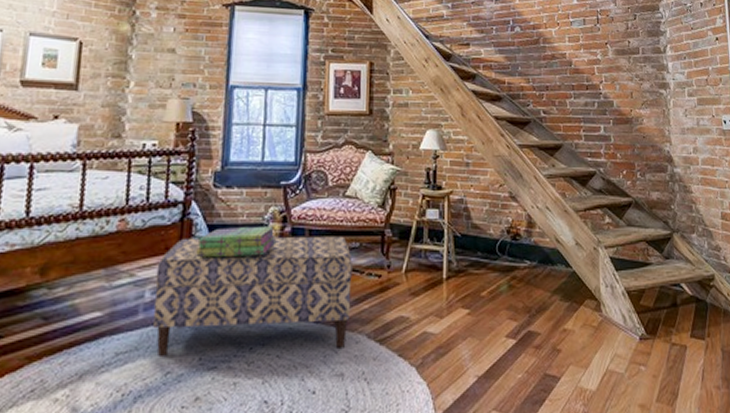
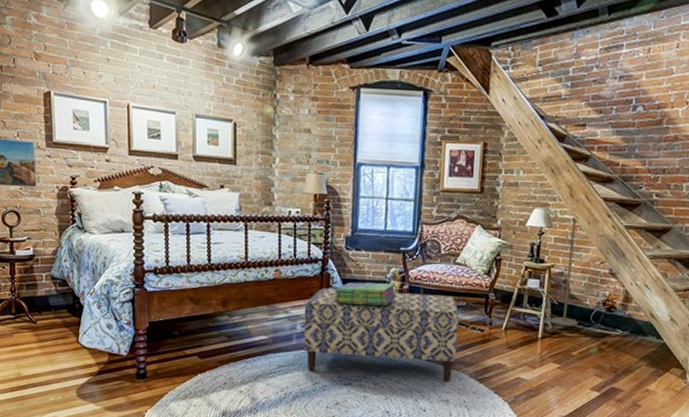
floor lamp: none [454,137,483,263] -> present [550,216,578,327]

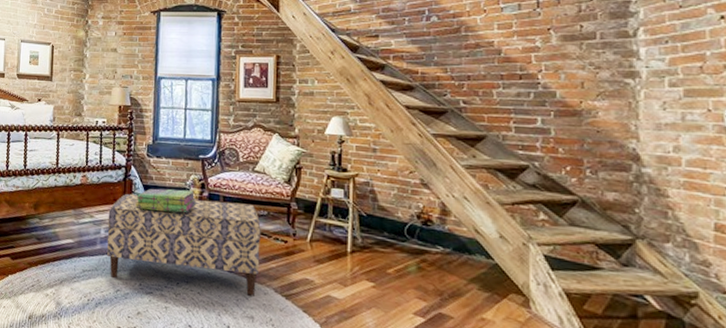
floor lamp: present [550,216,578,327] -> none [359,124,390,242]

